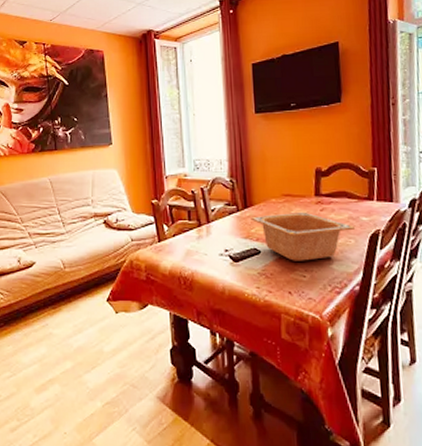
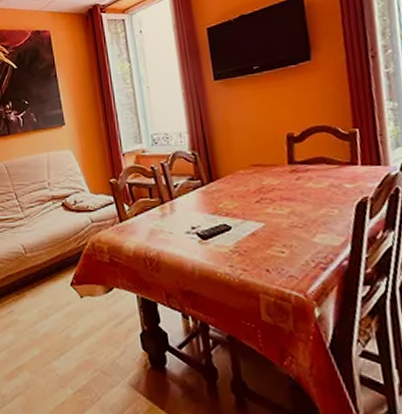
serving bowl: present [250,211,356,261] -> none [217,182,339,236]

